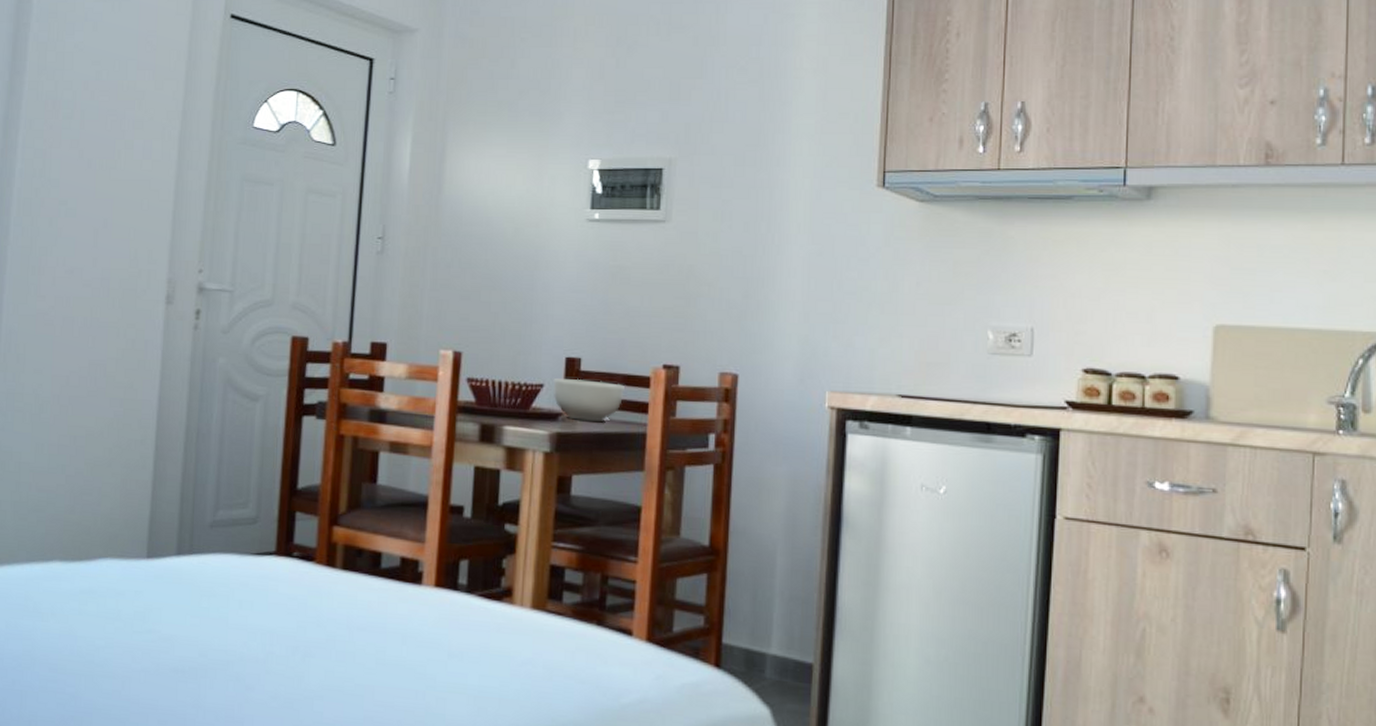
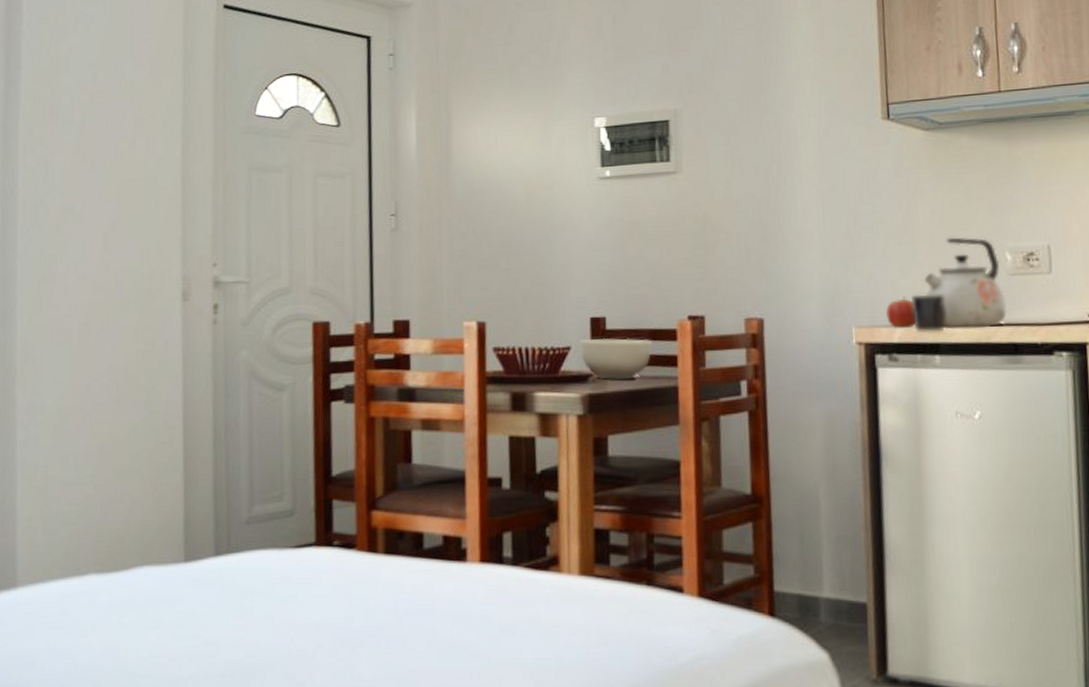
fruit: none [860,365,891,397] -> present [885,296,917,328]
mug: none [888,364,923,405] -> present [911,293,947,334]
kettle: none [903,311,984,405] -> present [924,237,1007,330]

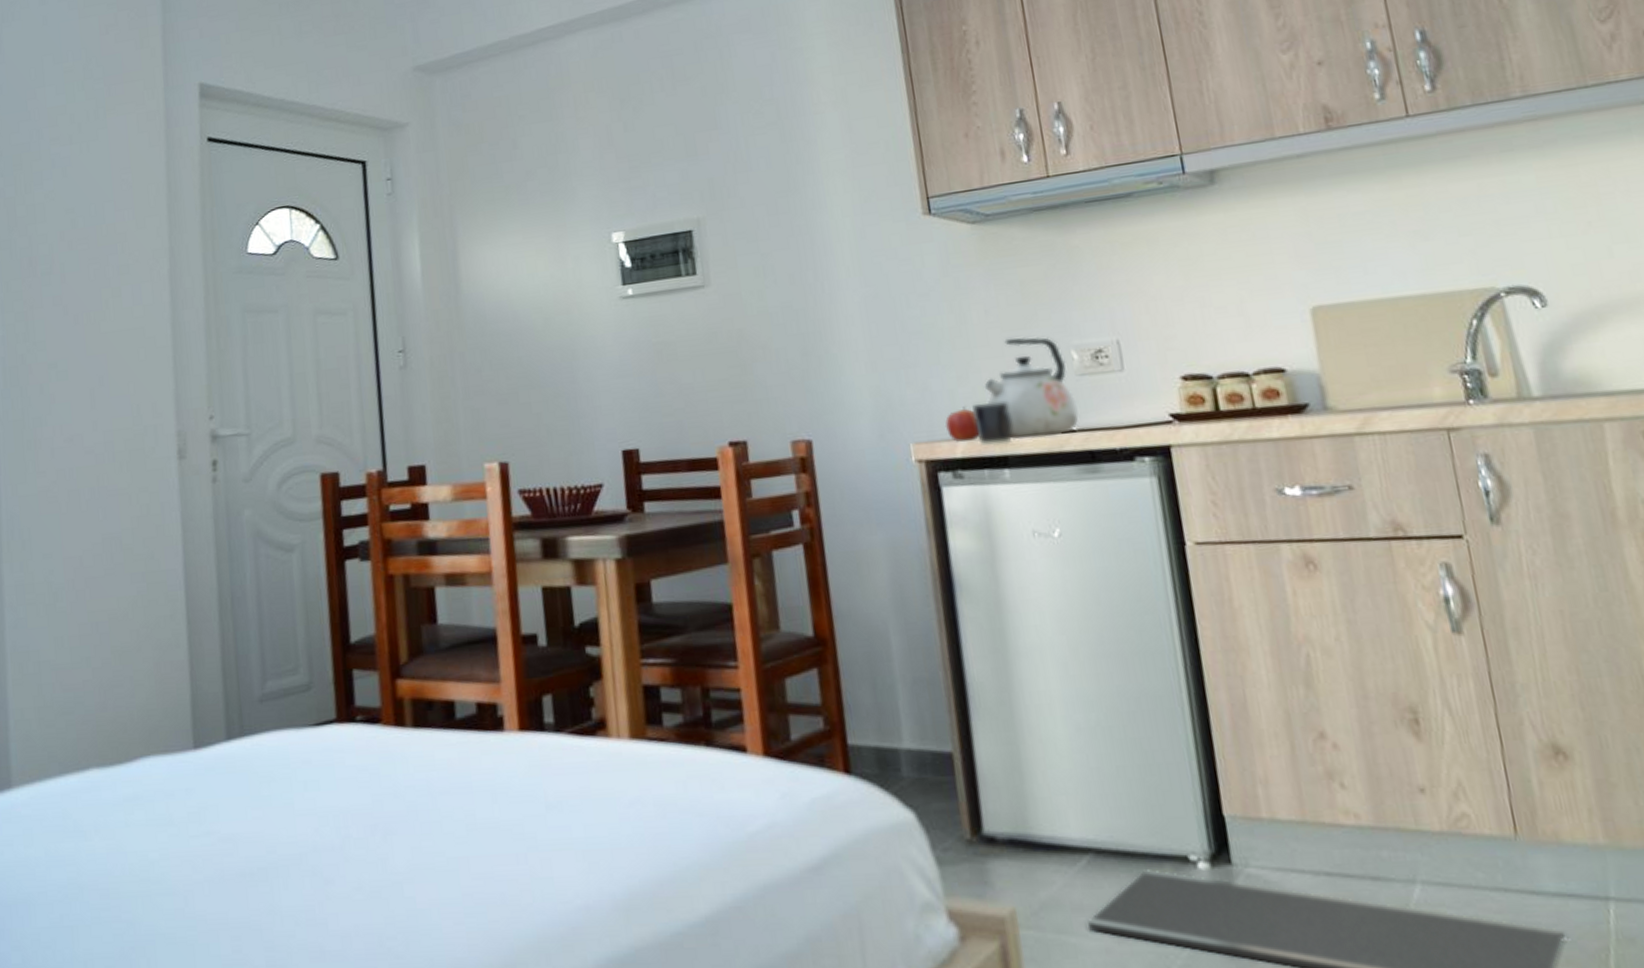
bowl: present [580,337,653,380] -> none [612,470,693,519]

